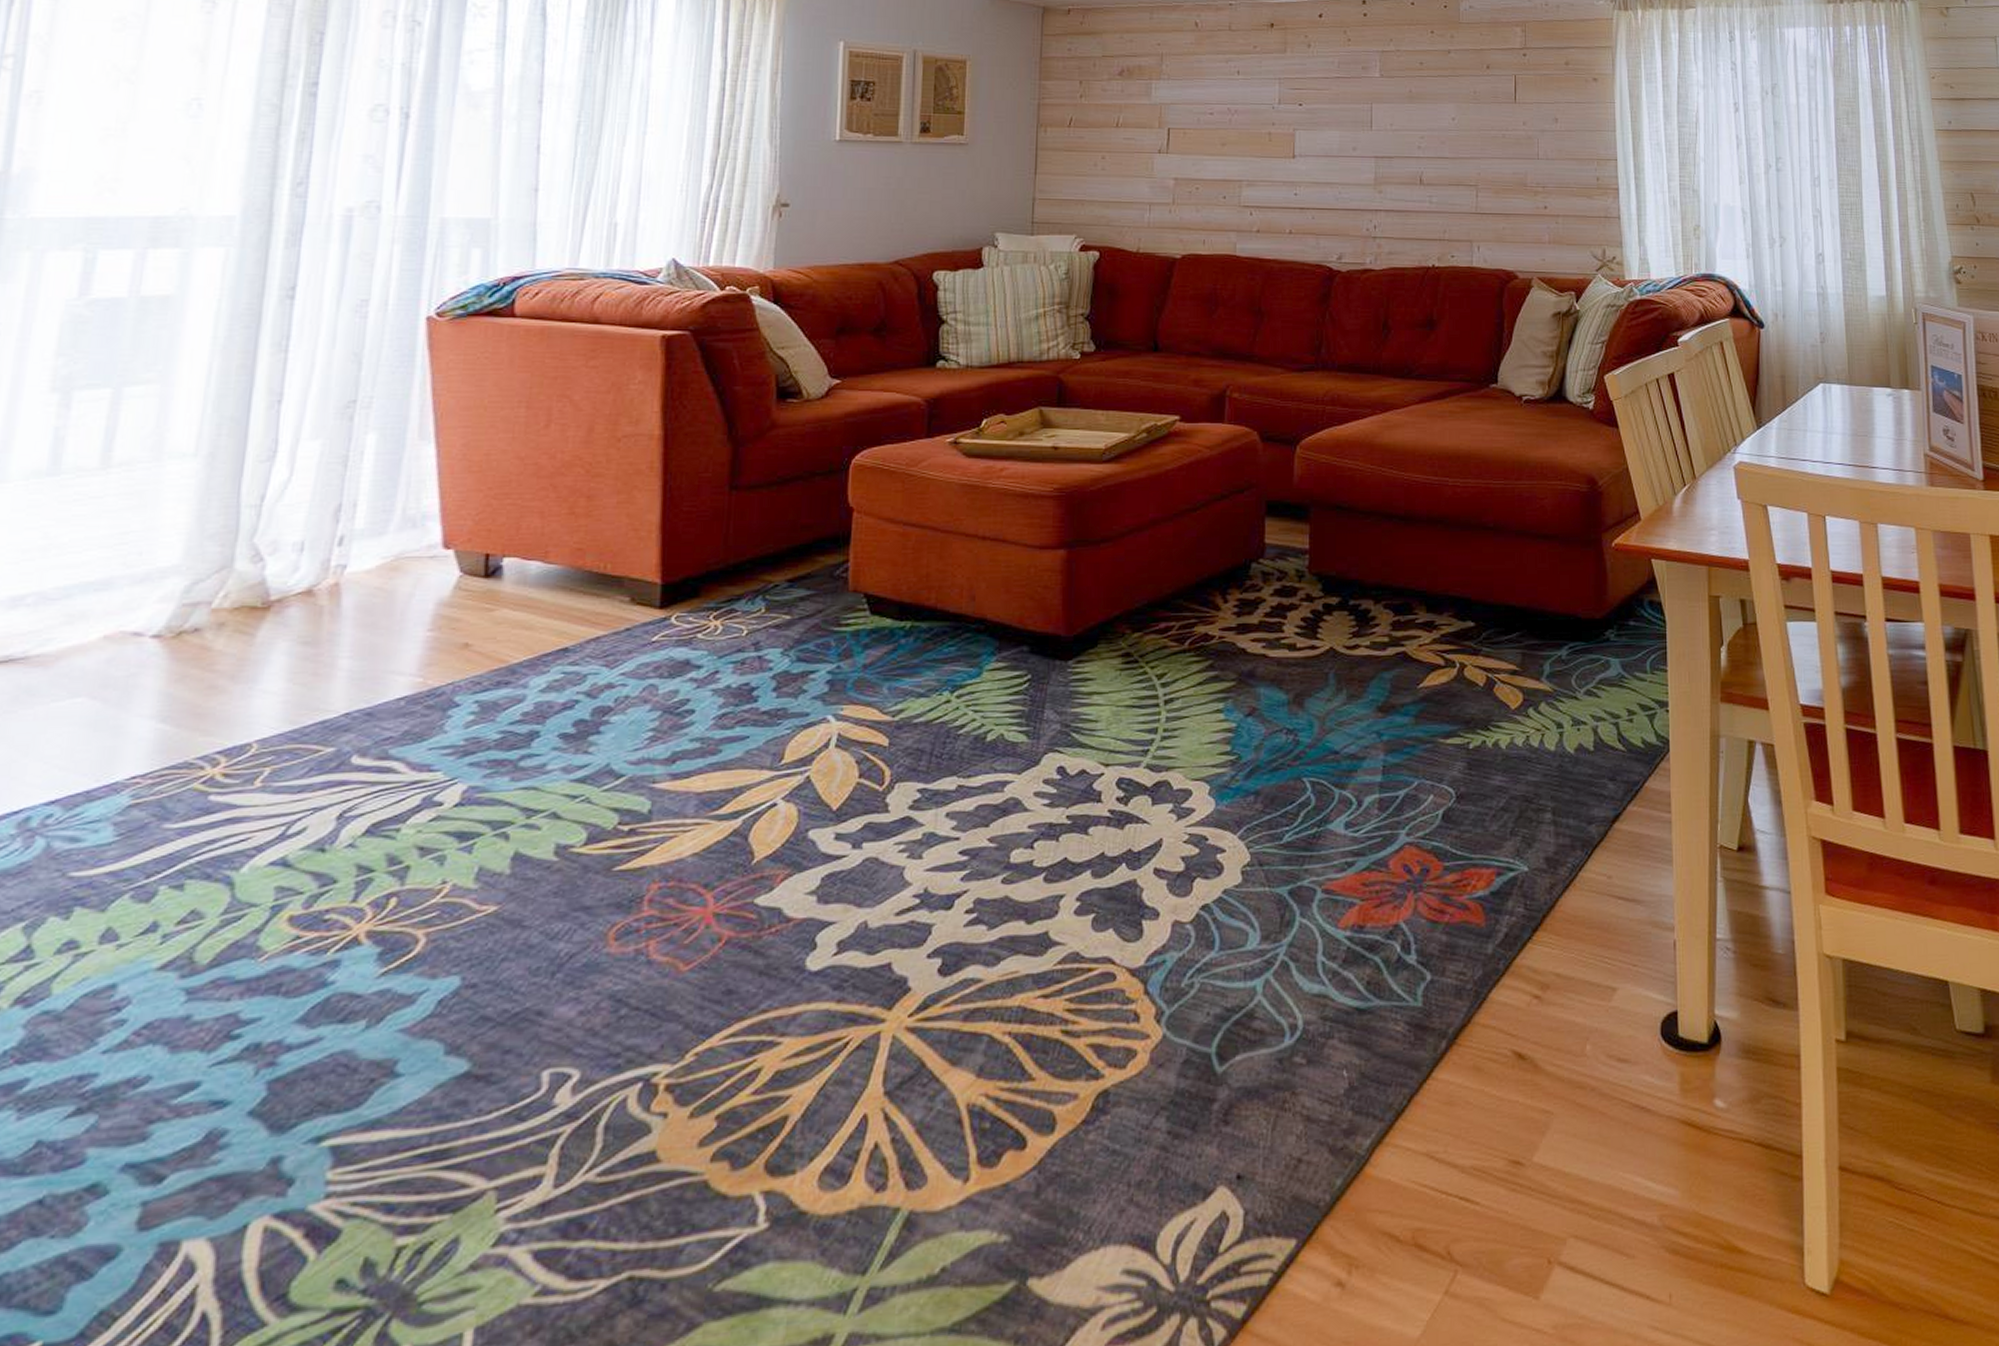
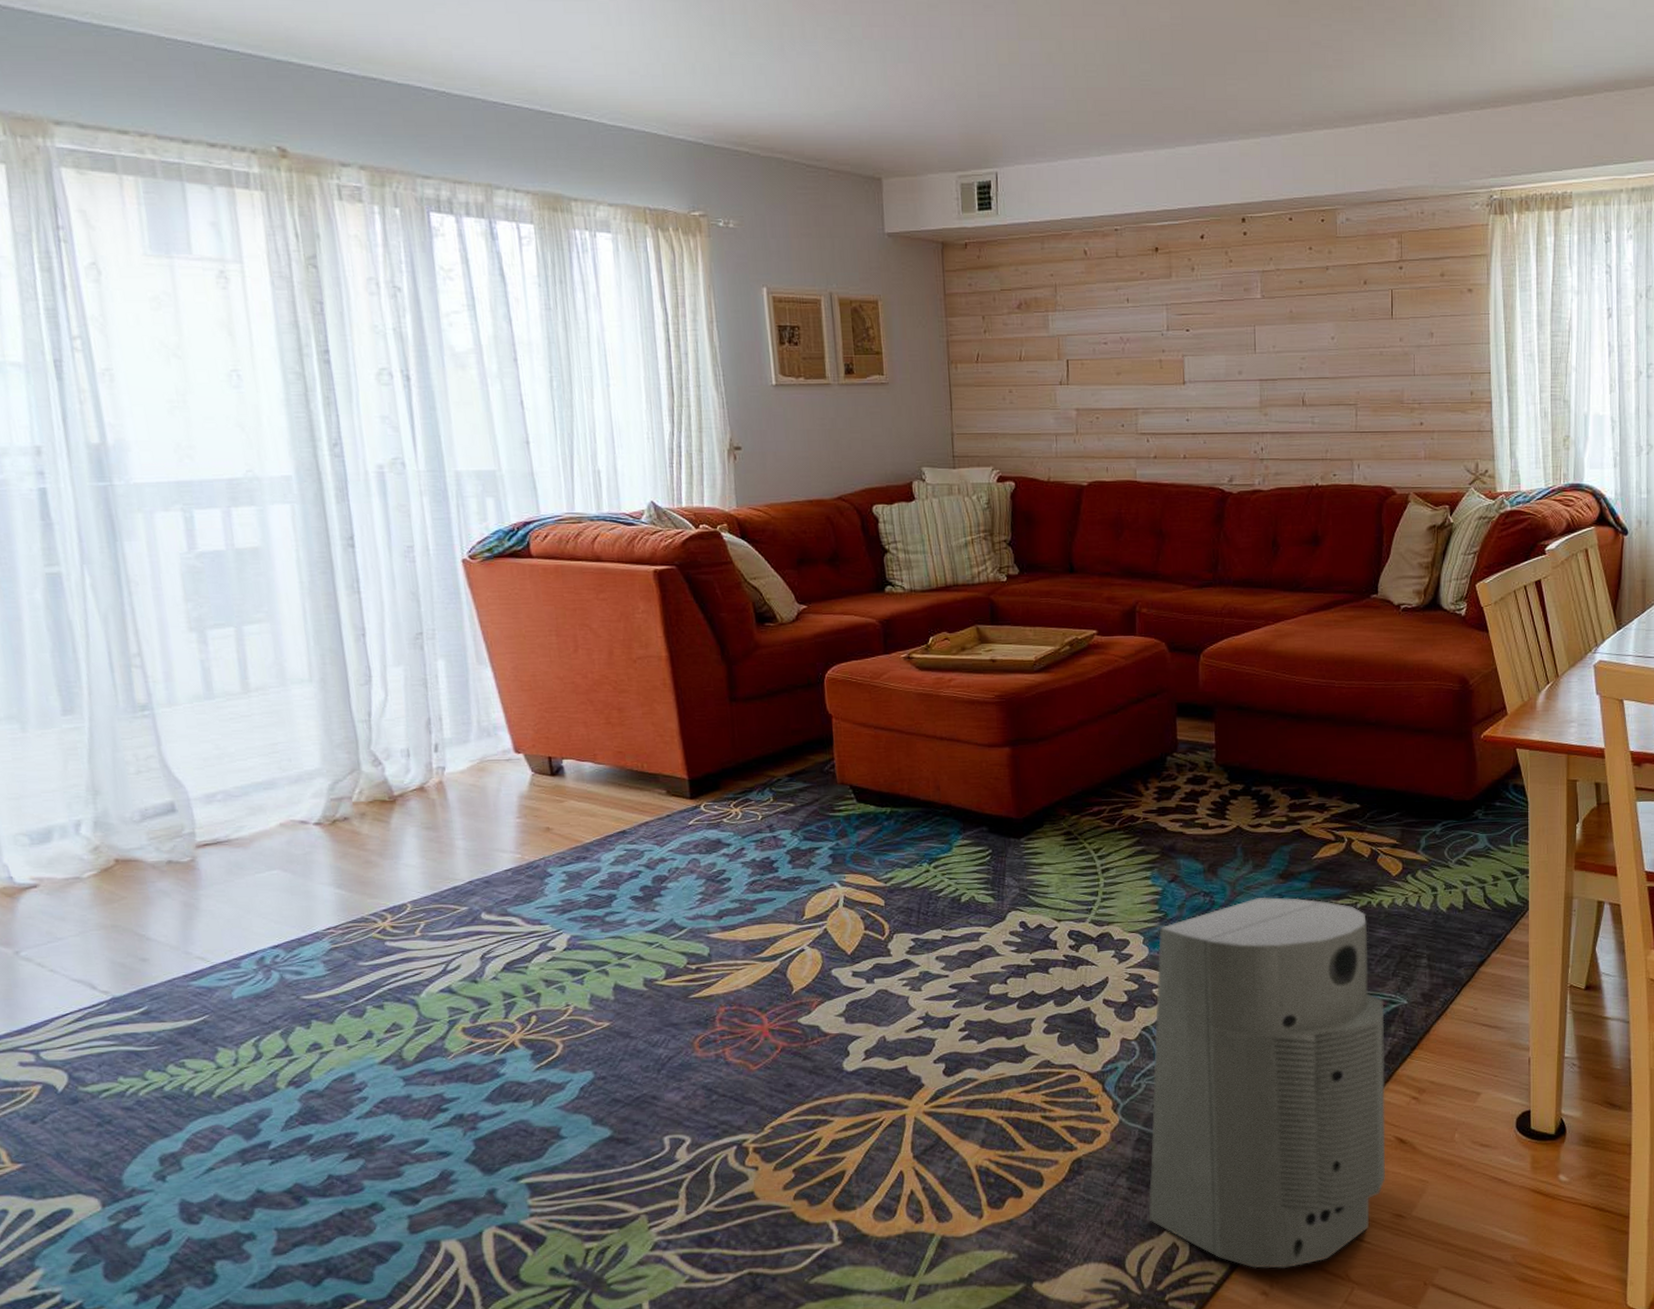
air purifier: none [1192,734,1501,1247] -> present [1148,896,1386,1269]

